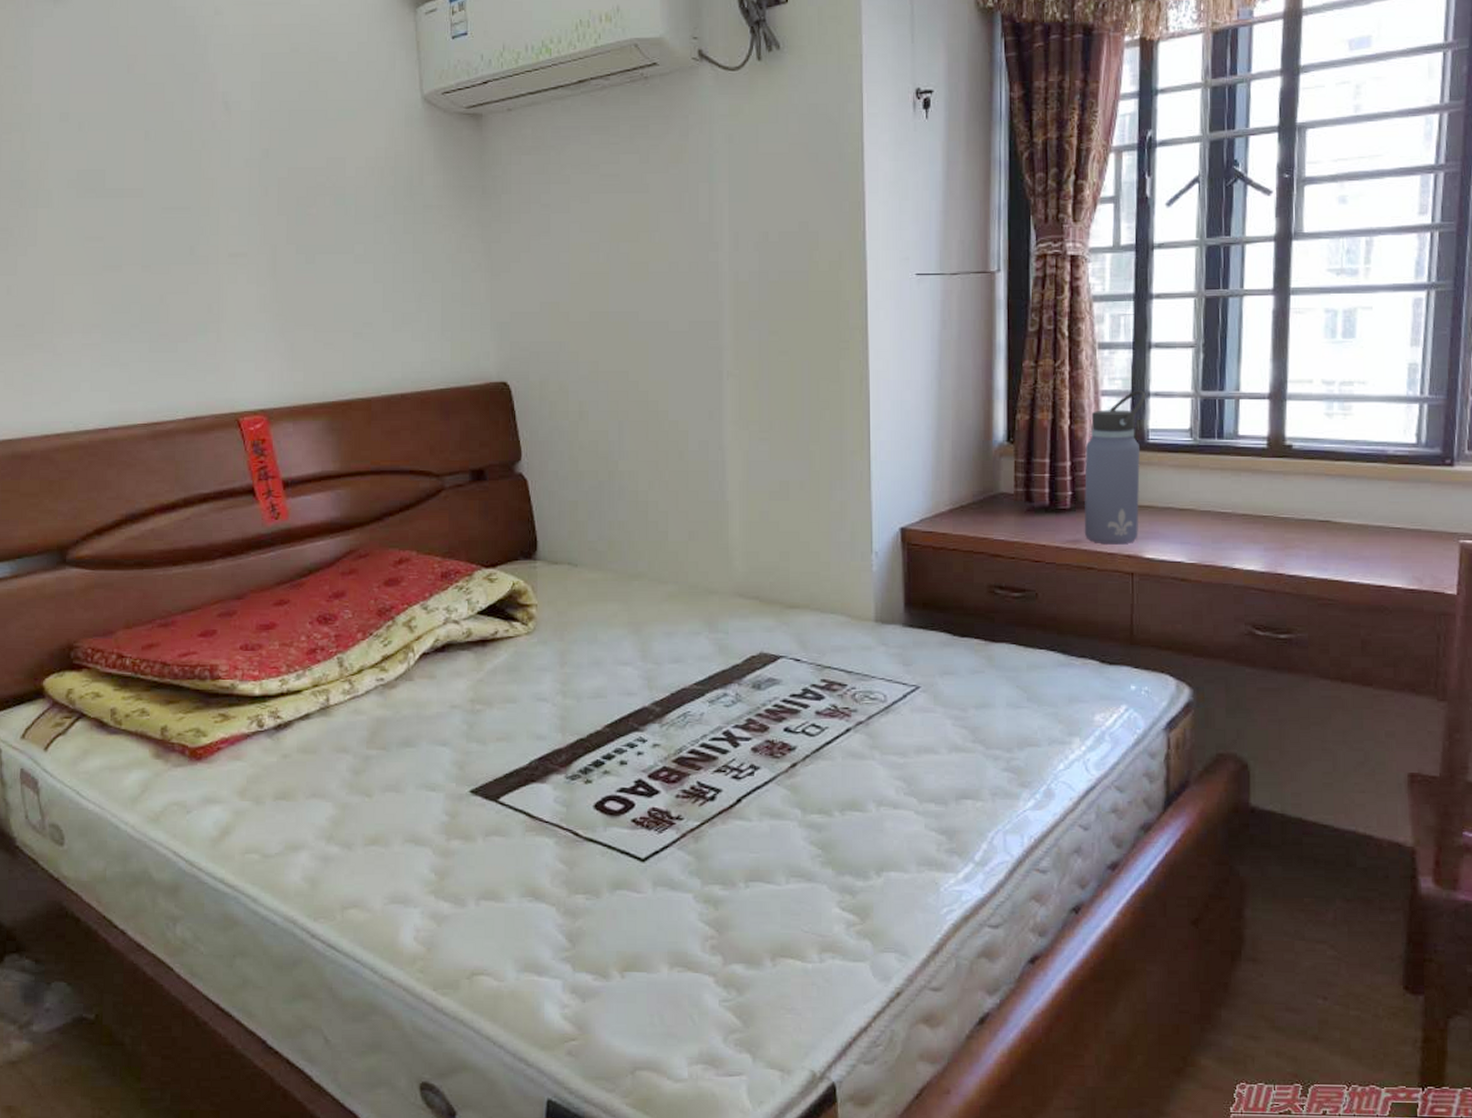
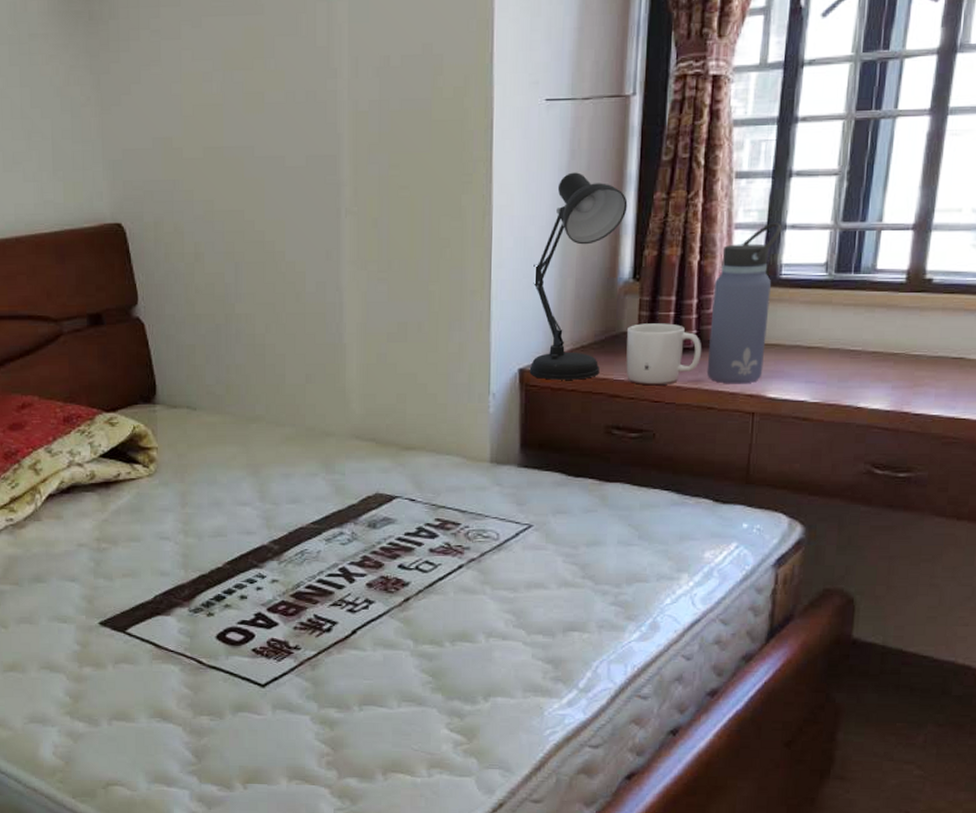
desk lamp: none [910,341,998,539] -> present [529,172,628,380]
mug: none [1003,485,1078,546] -> present [626,323,702,386]

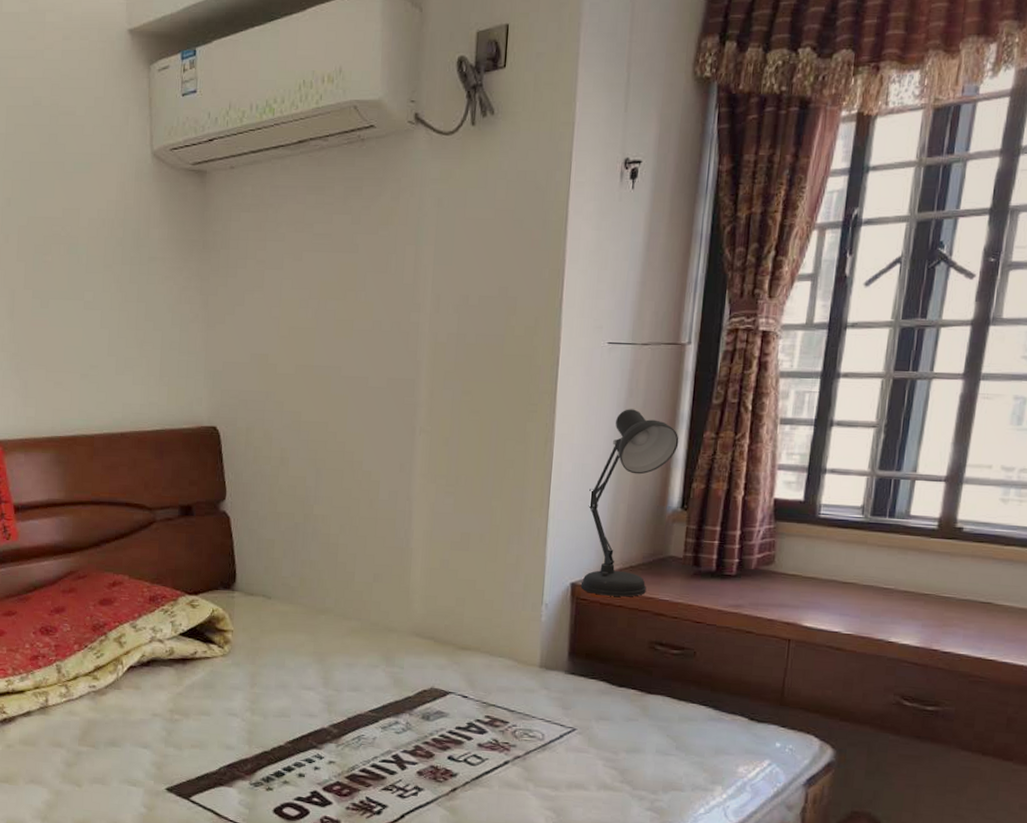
mug: present [626,323,702,386] -> none [671,549,744,608]
water bottle: present [706,221,783,384] -> none [746,465,823,612]

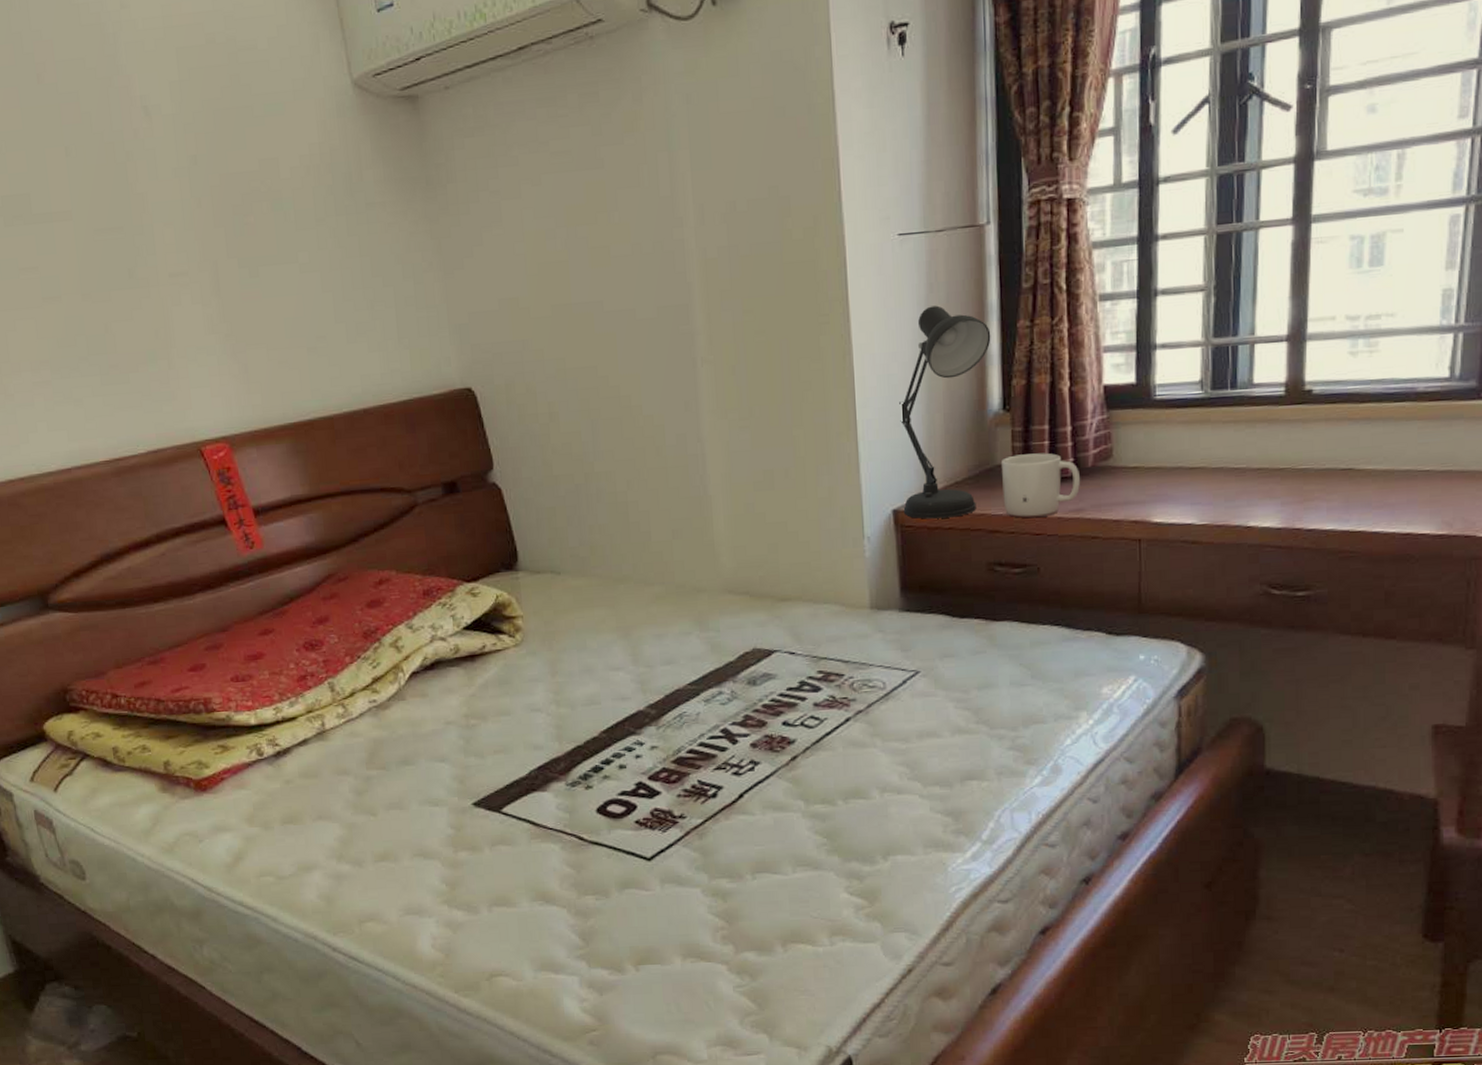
mug: none [671,549,744,608] -> present [1000,453,1081,518]

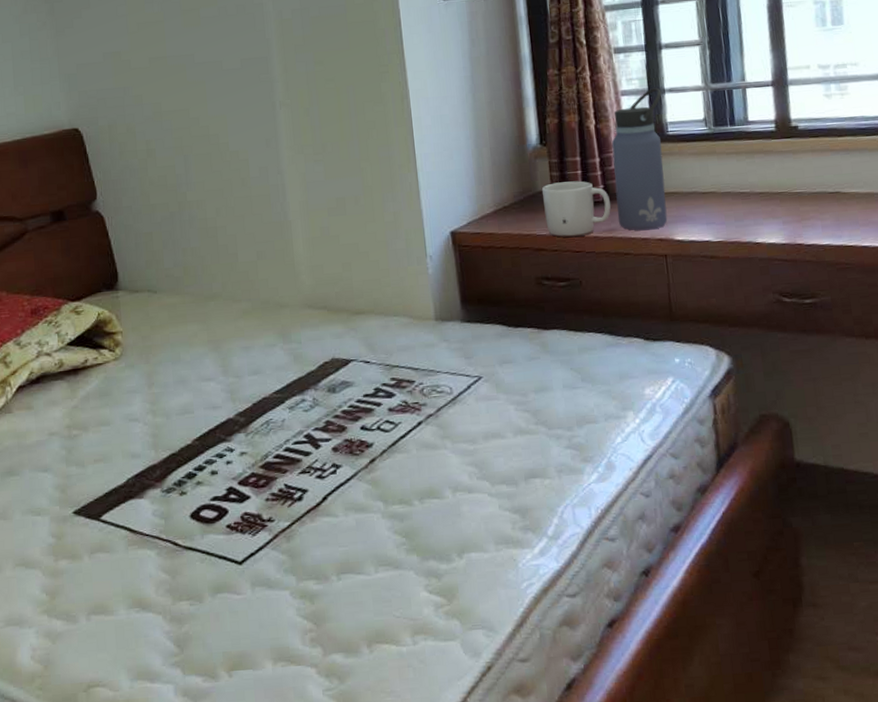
desk lamp: present [899,305,991,519] -> none [451,57,526,240]
water bottle: none [1087,342,1152,511] -> present [611,87,668,231]

